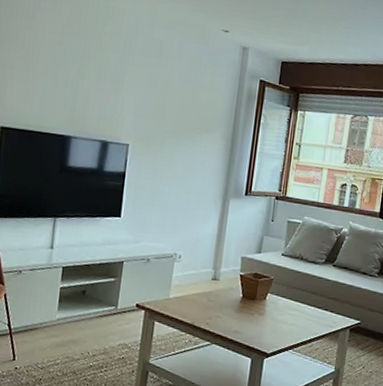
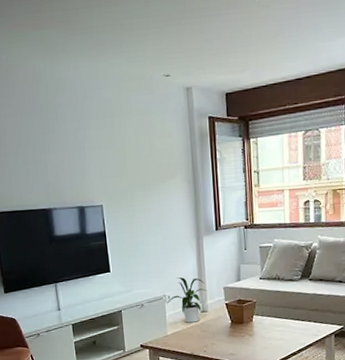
house plant: none [176,237,223,290] -> present [166,277,207,323]

